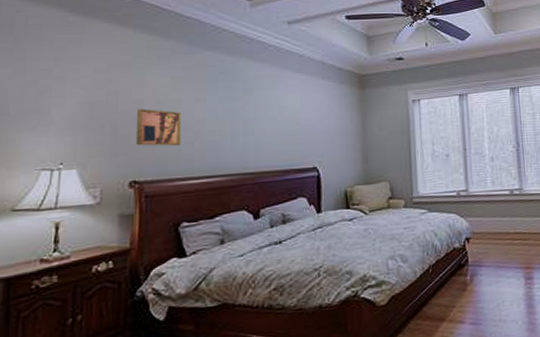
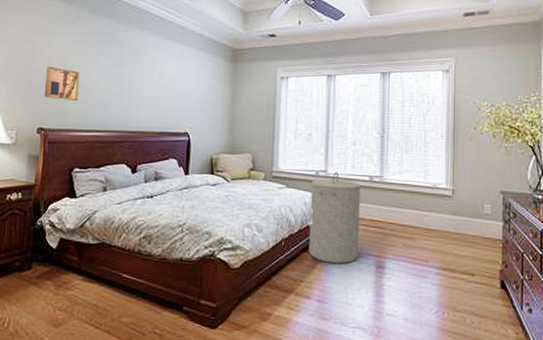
laundry hamper: none [453,189,507,283] -> present [309,171,361,264]

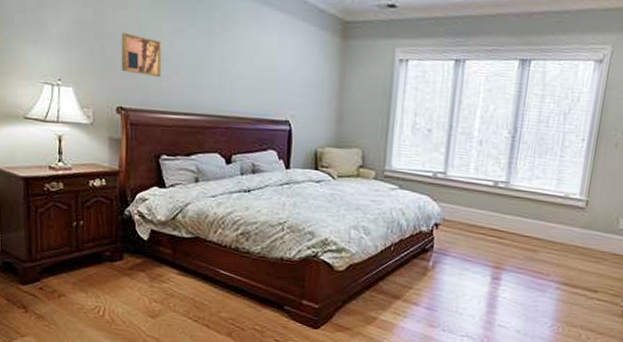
laundry hamper: present [309,171,361,264] -> none [420,174,483,273]

